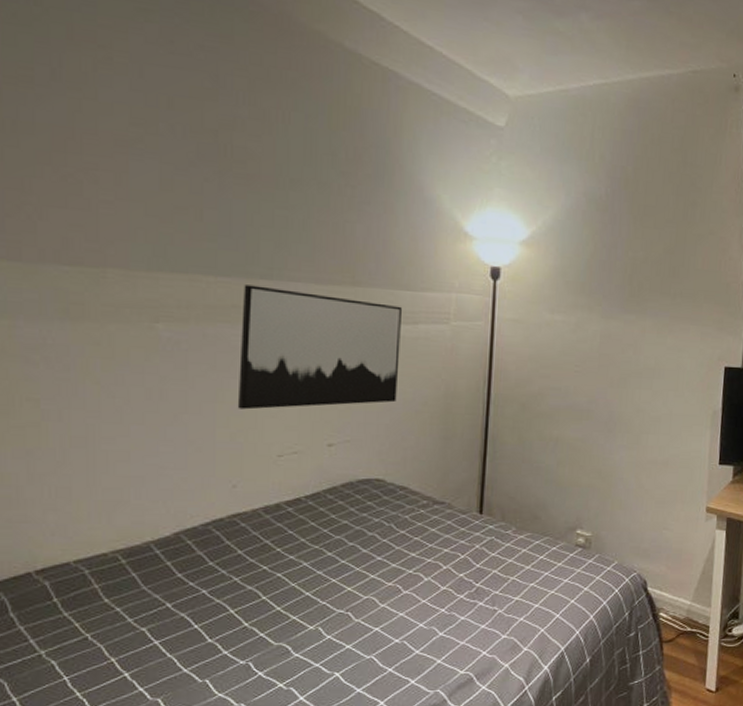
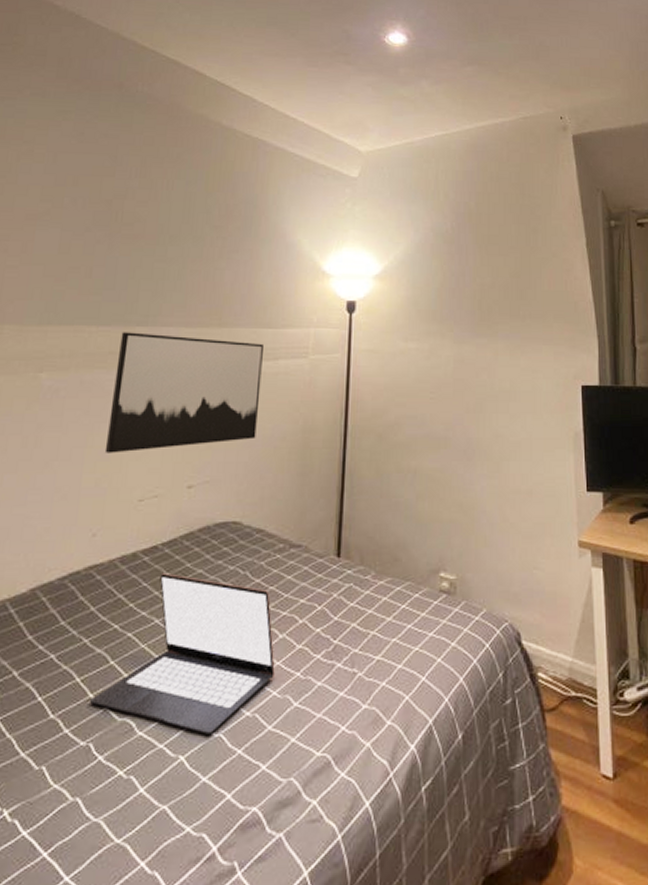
laptop: none [246,523,421,657] -> present [90,573,275,735]

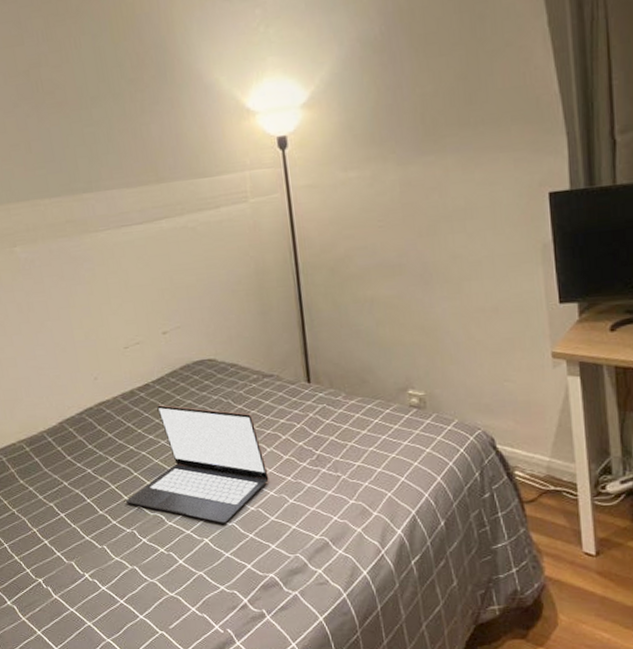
wall art: present [104,332,263,453] -> none [72,193,213,311]

